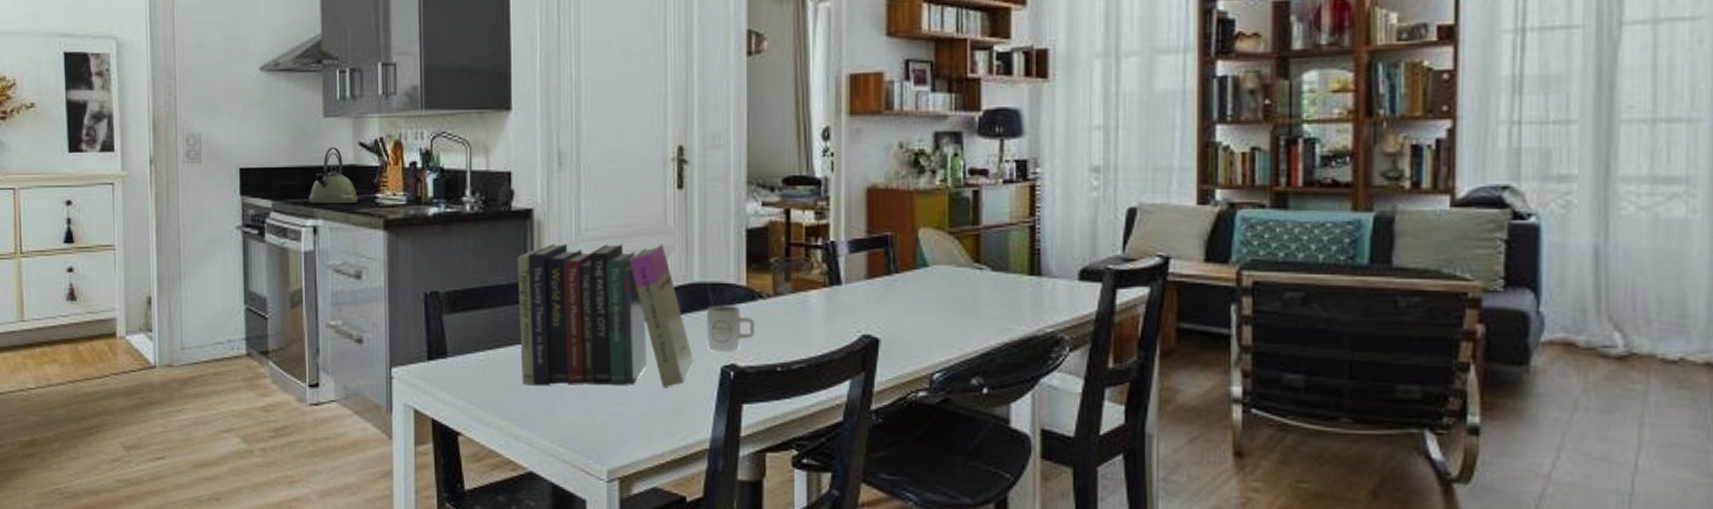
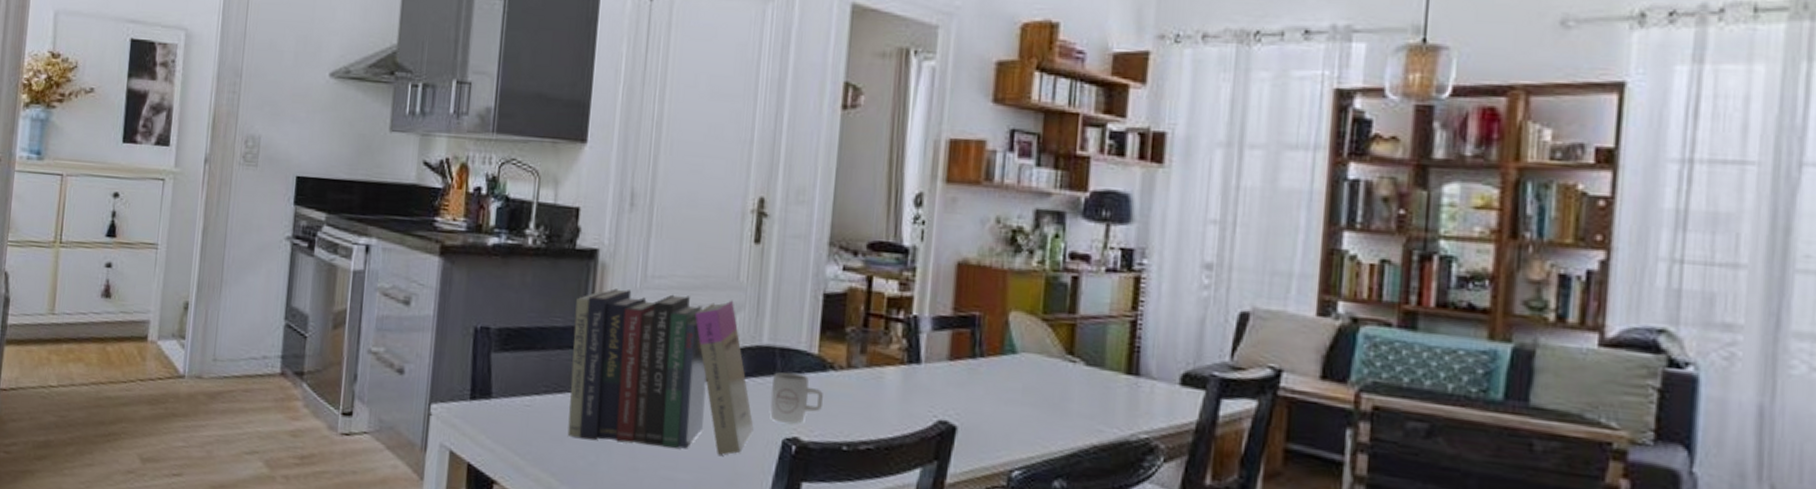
kettle: present [307,146,359,204] -> none [363,163,417,226]

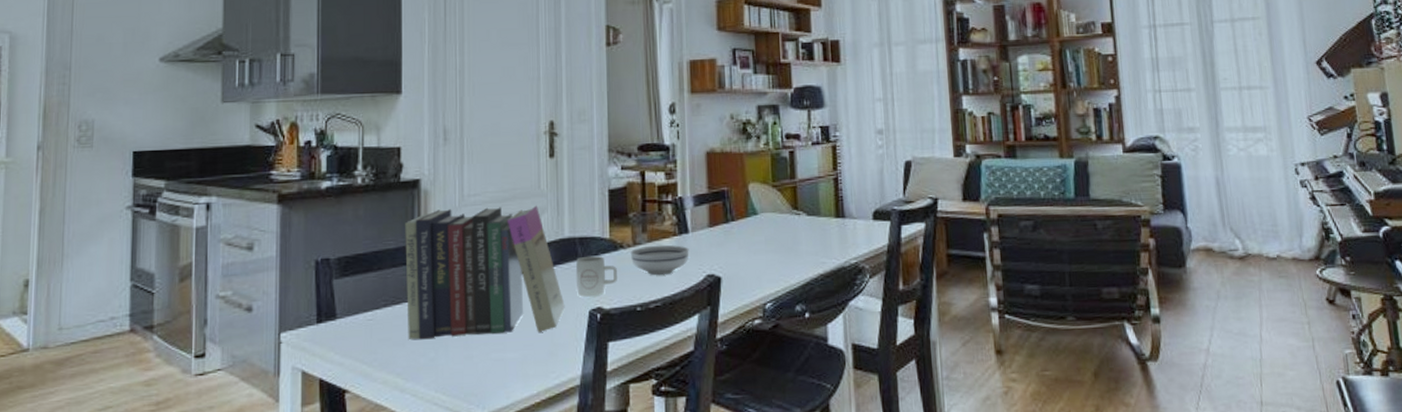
bowl: none [842,371,919,411] -> present [630,245,689,276]

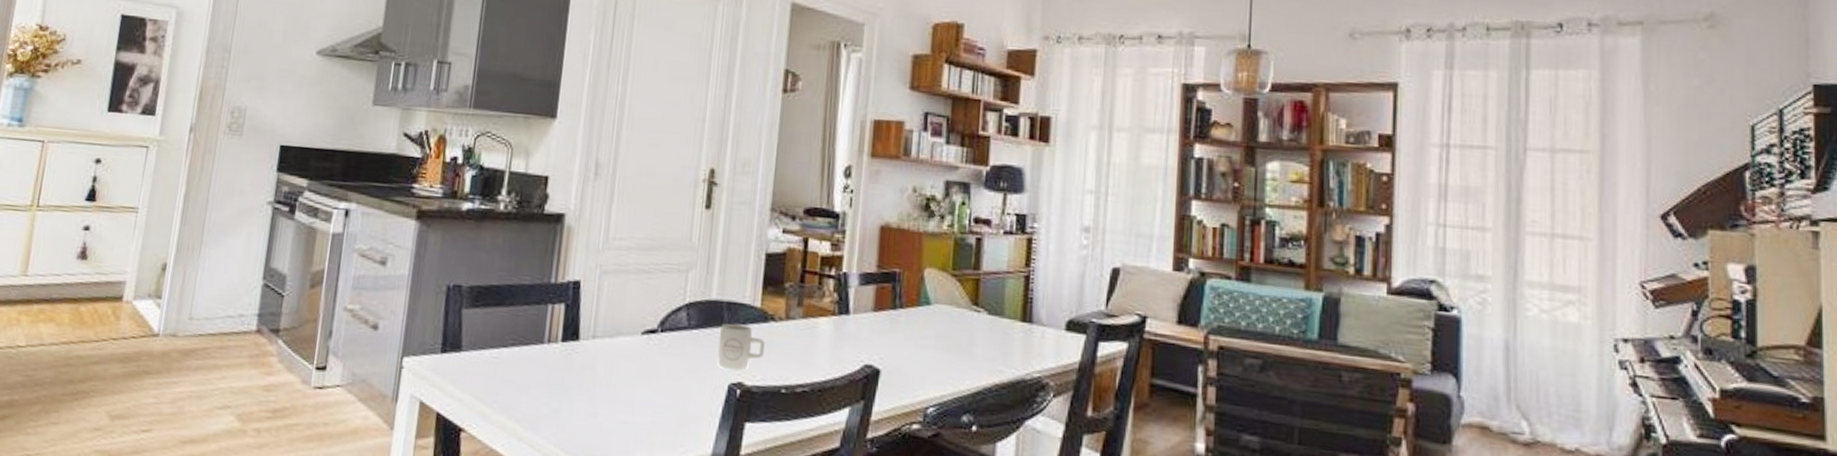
books: present [405,205,565,339] -> none [532,249,703,400]
bowl: present [630,245,689,276] -> none [781,322,848,358]

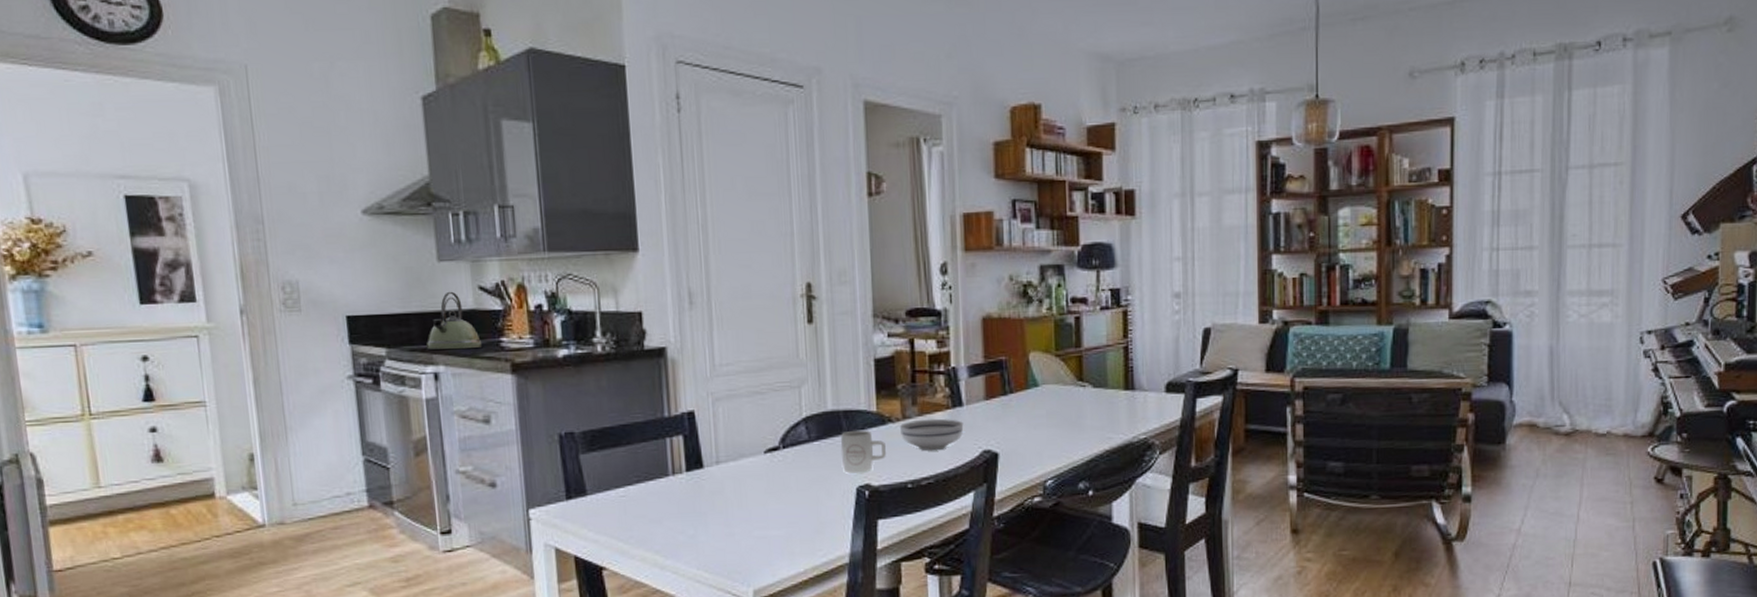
kettle: none [343,134,396,192] -> present [425,291,483,351]
bowl: none [781,322,848,358] -> present [899,418,964,451]

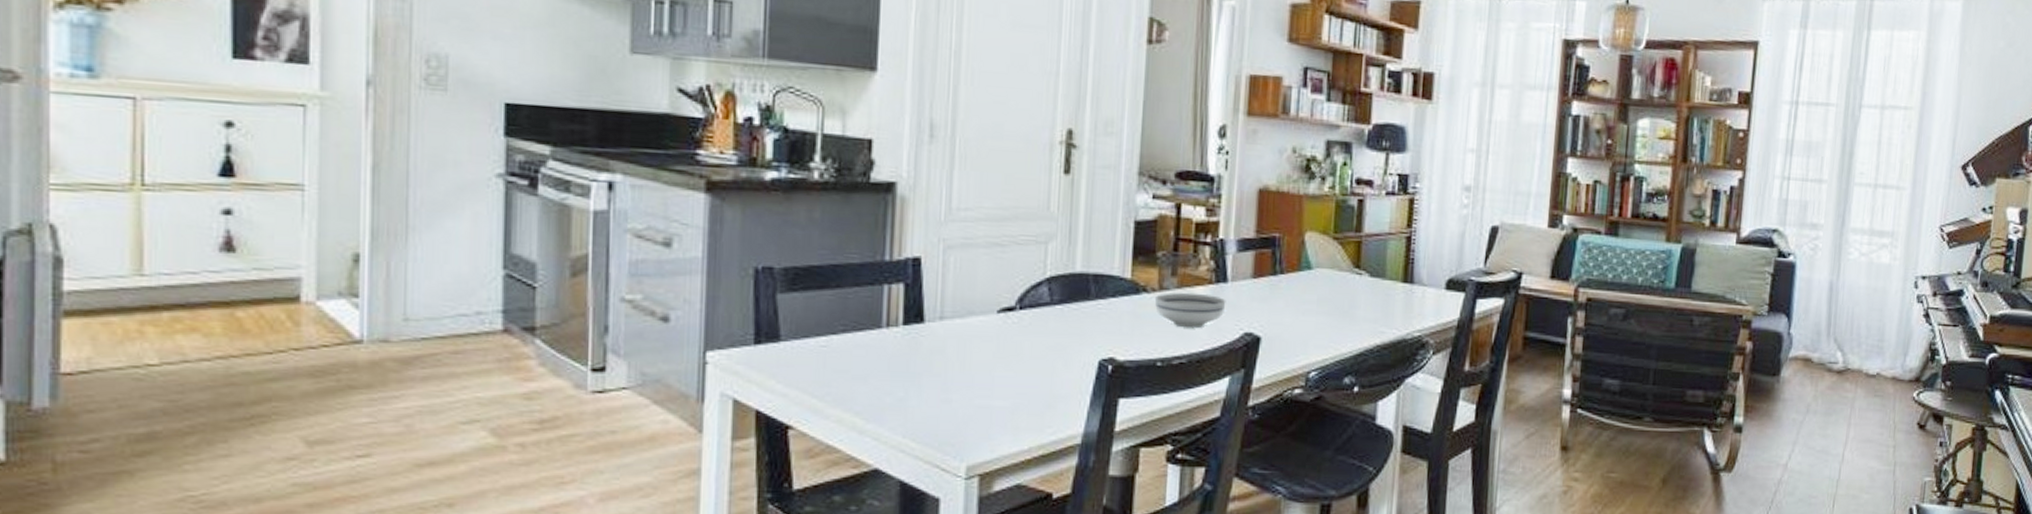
kettle: present [425,291,483,351] -> none [602,89,674,160]
mug: present [840,430,886,474] -> none [1085,297,1137,346]

